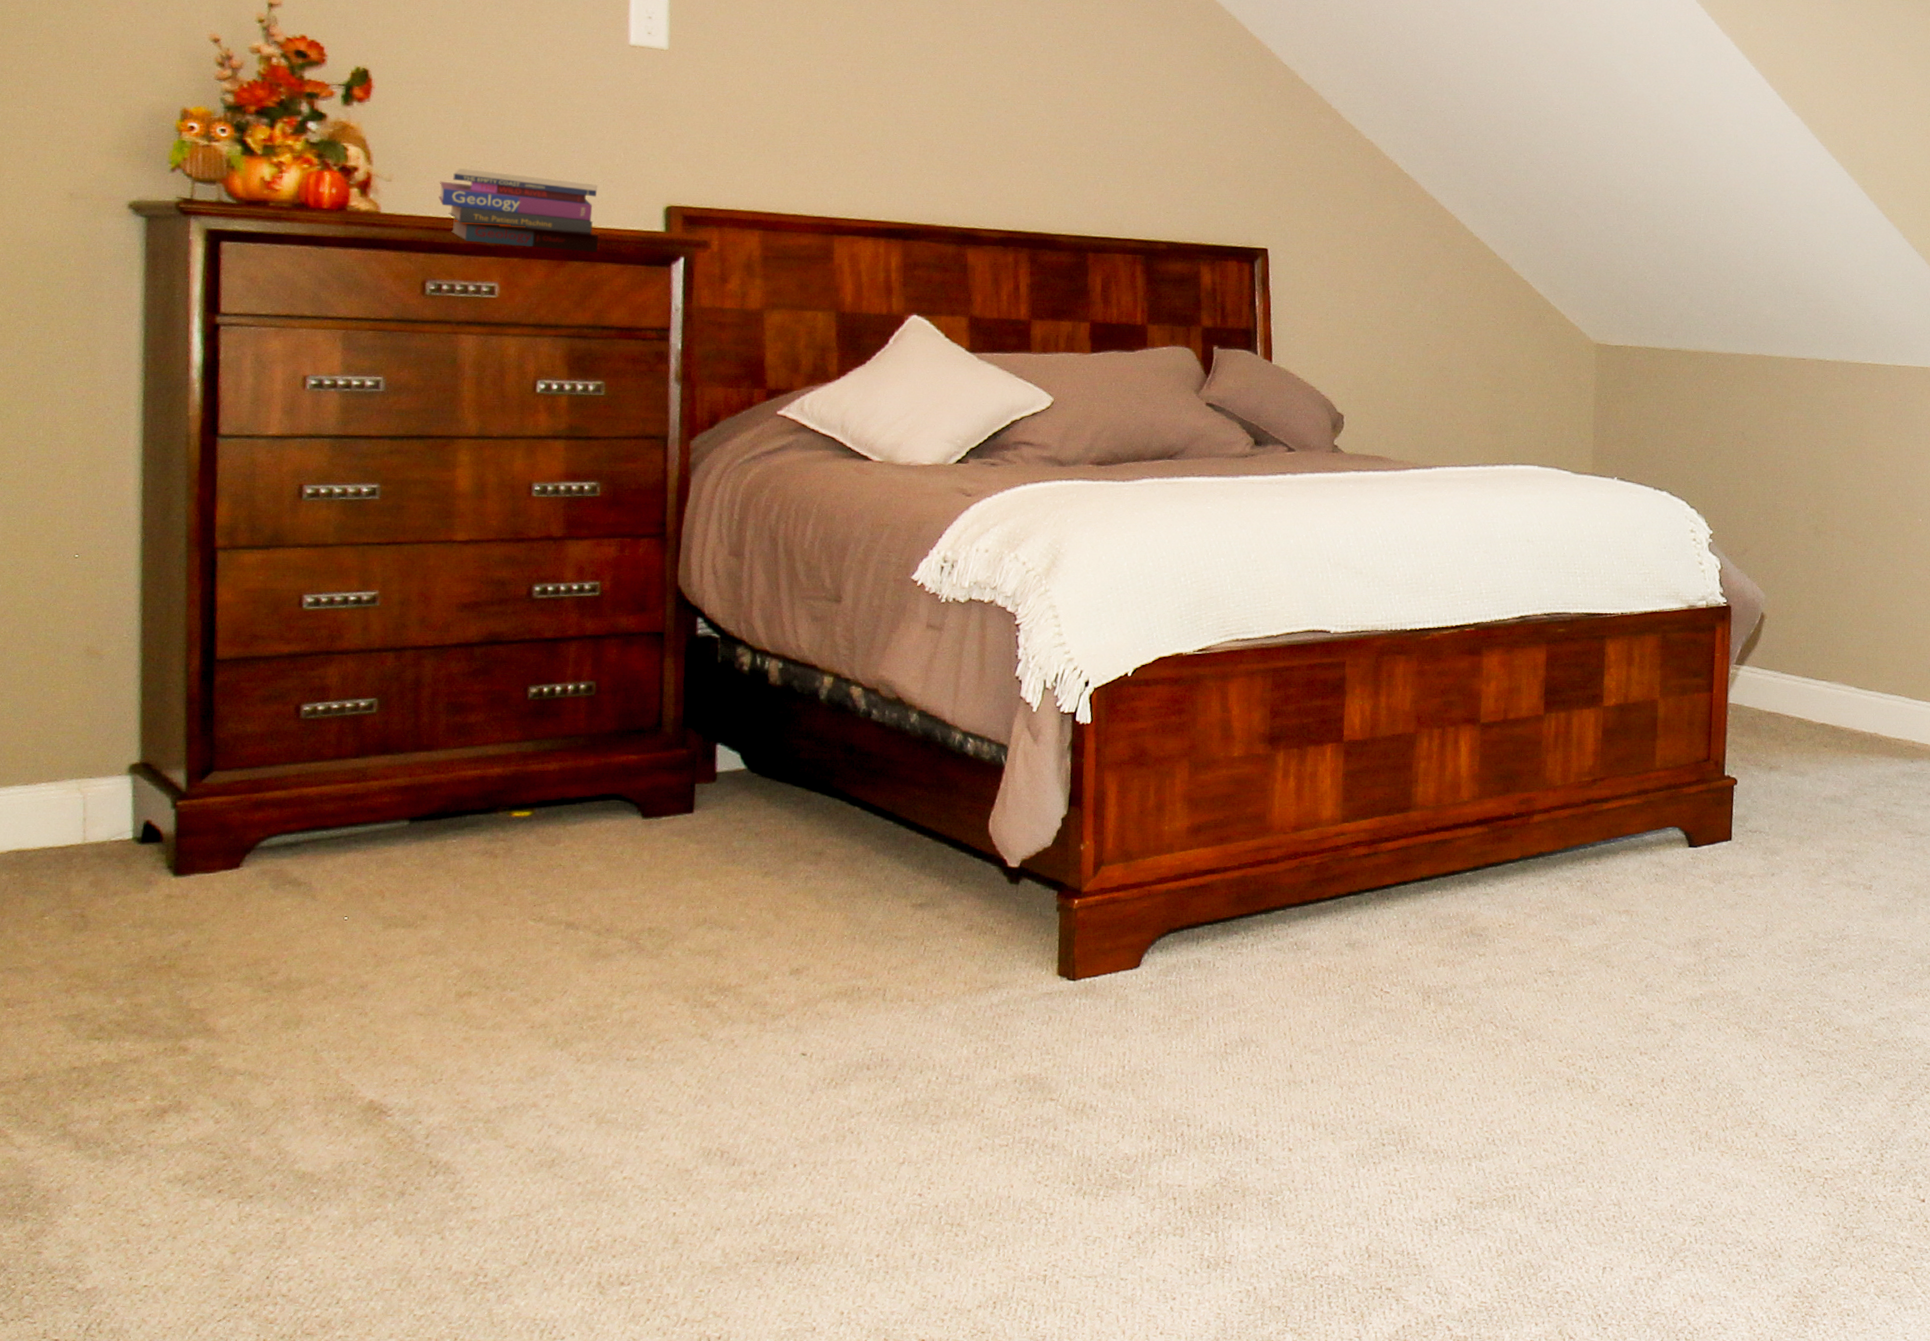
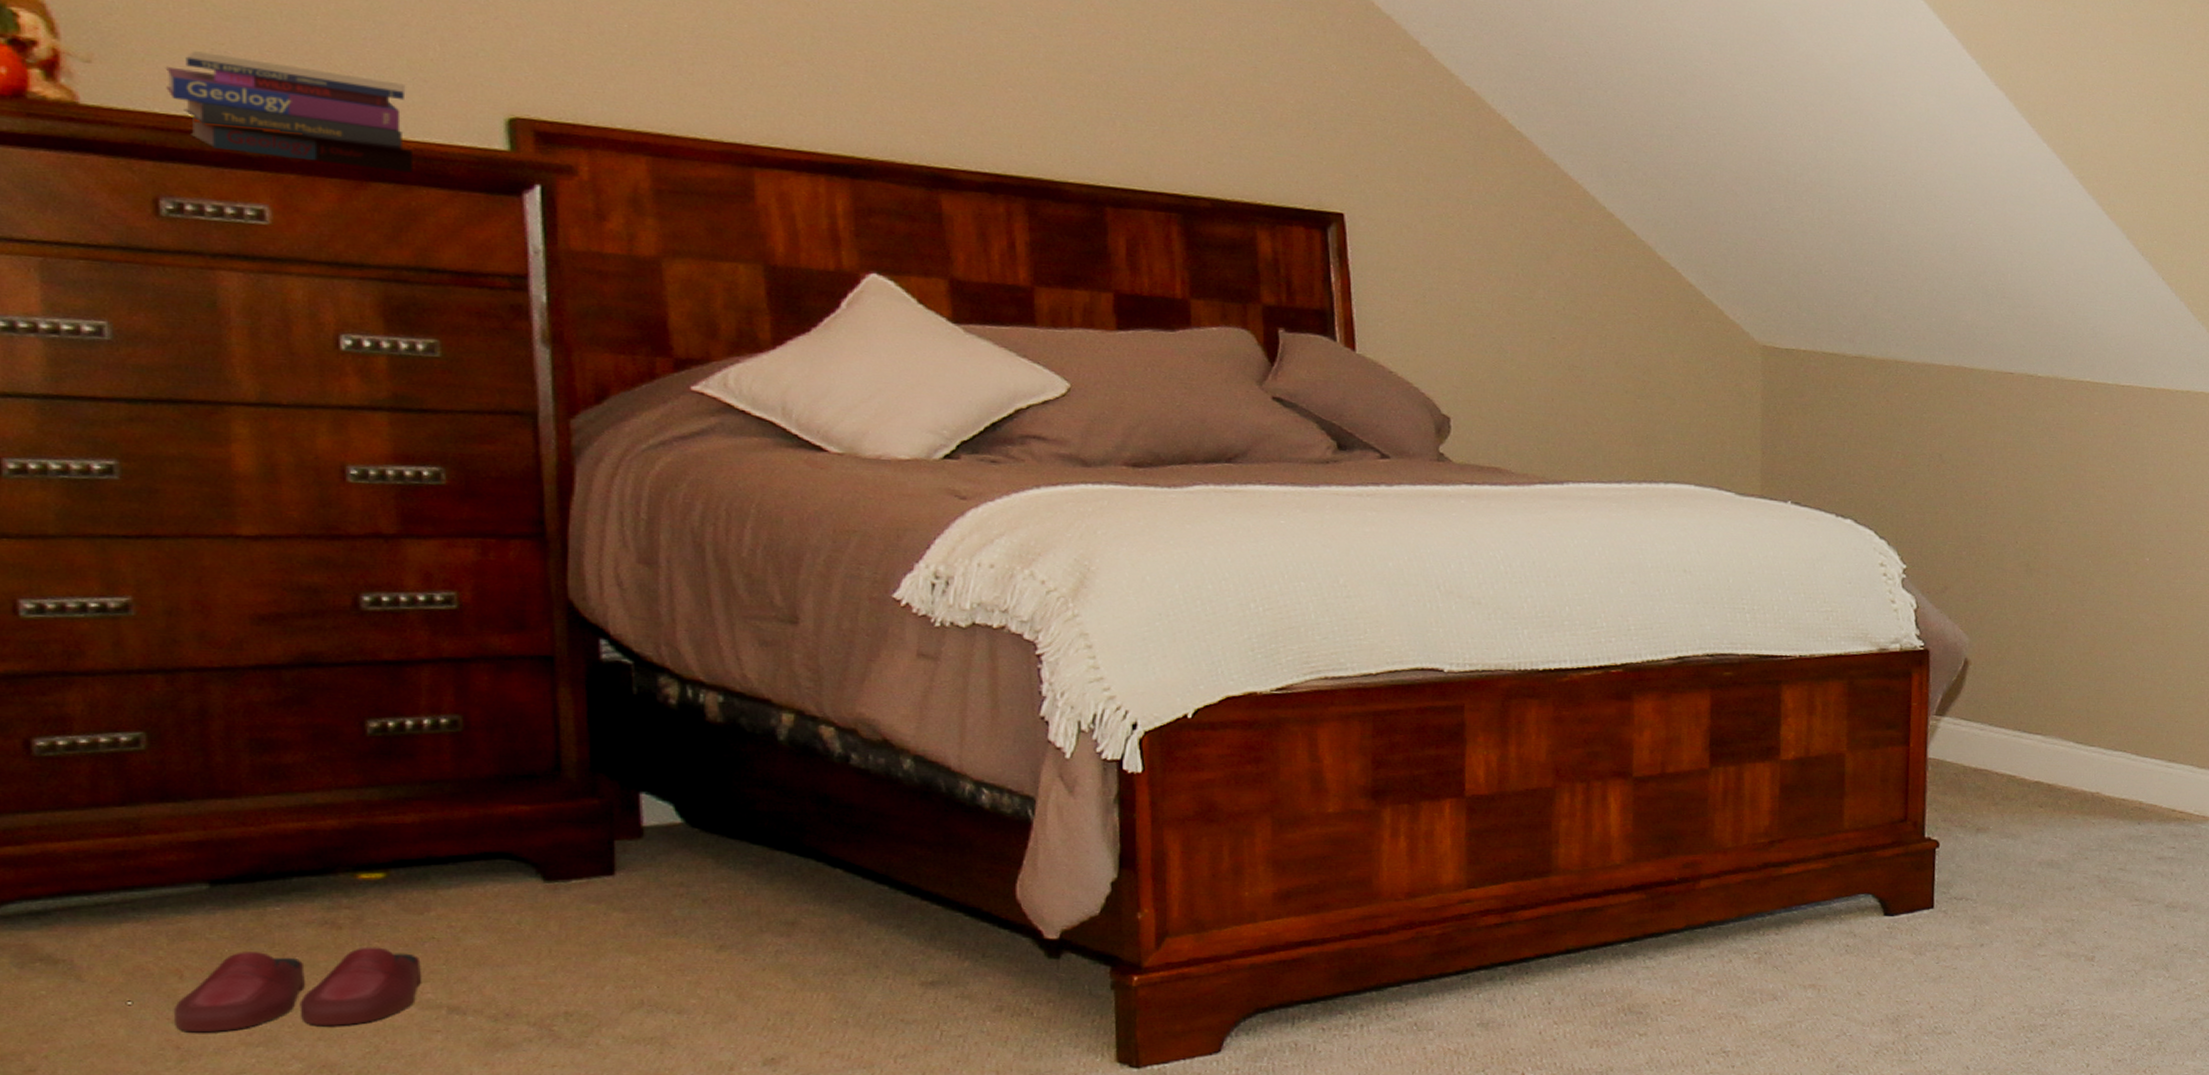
slippers: none [375,872,550,943] -> present [173,947,422,1033]

